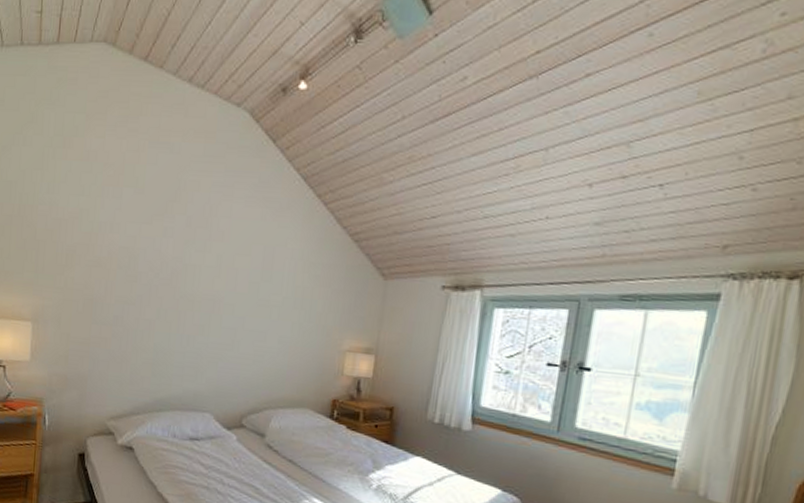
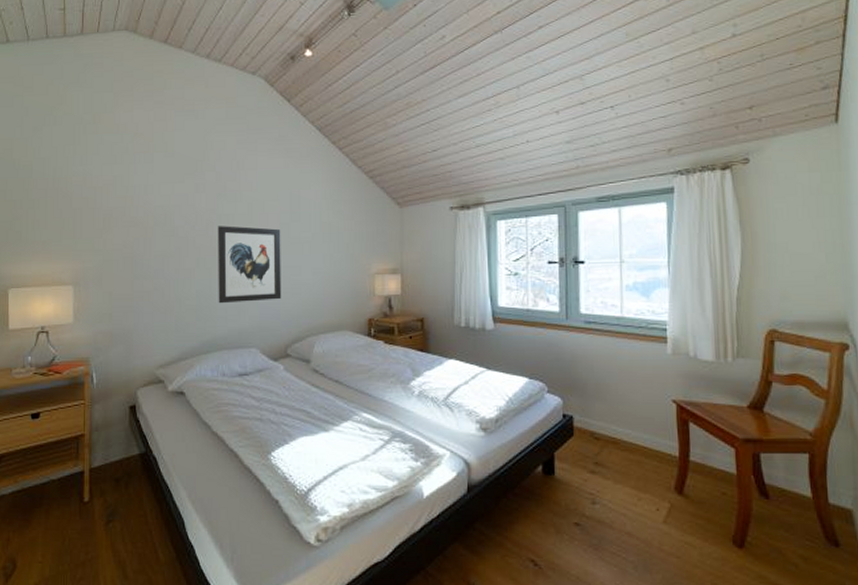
wall art: none [176,277,249,366] -> present [217,225,282,304]

